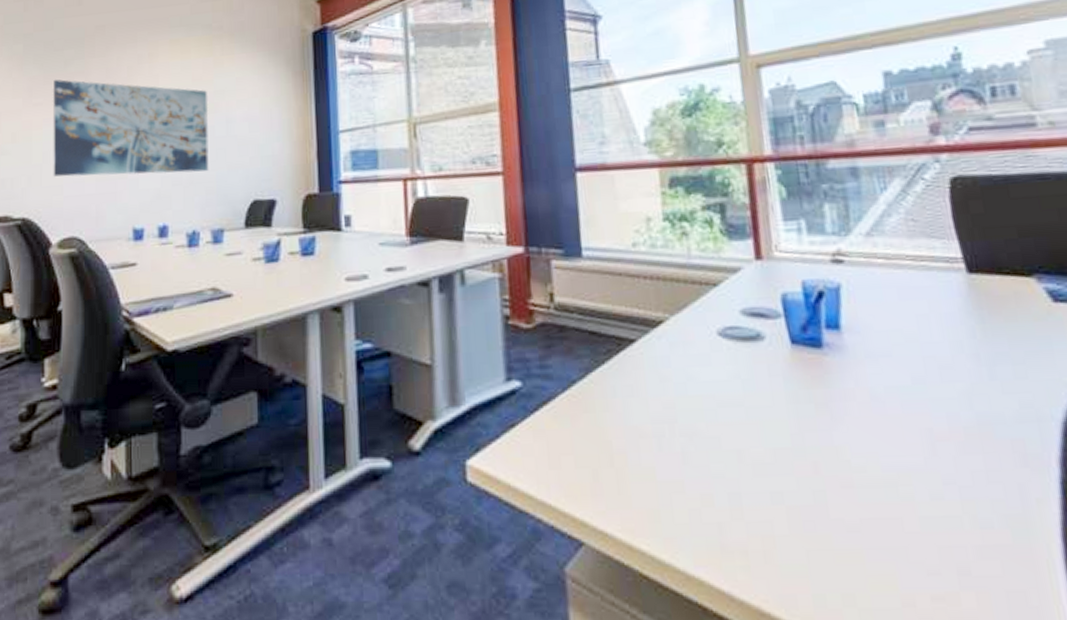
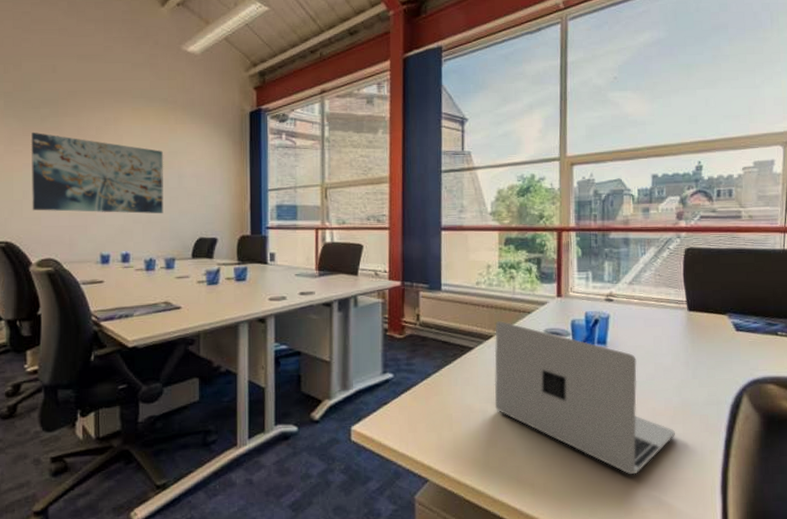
laptop: none [666,299,972,539] -> present [494,321,675,475]

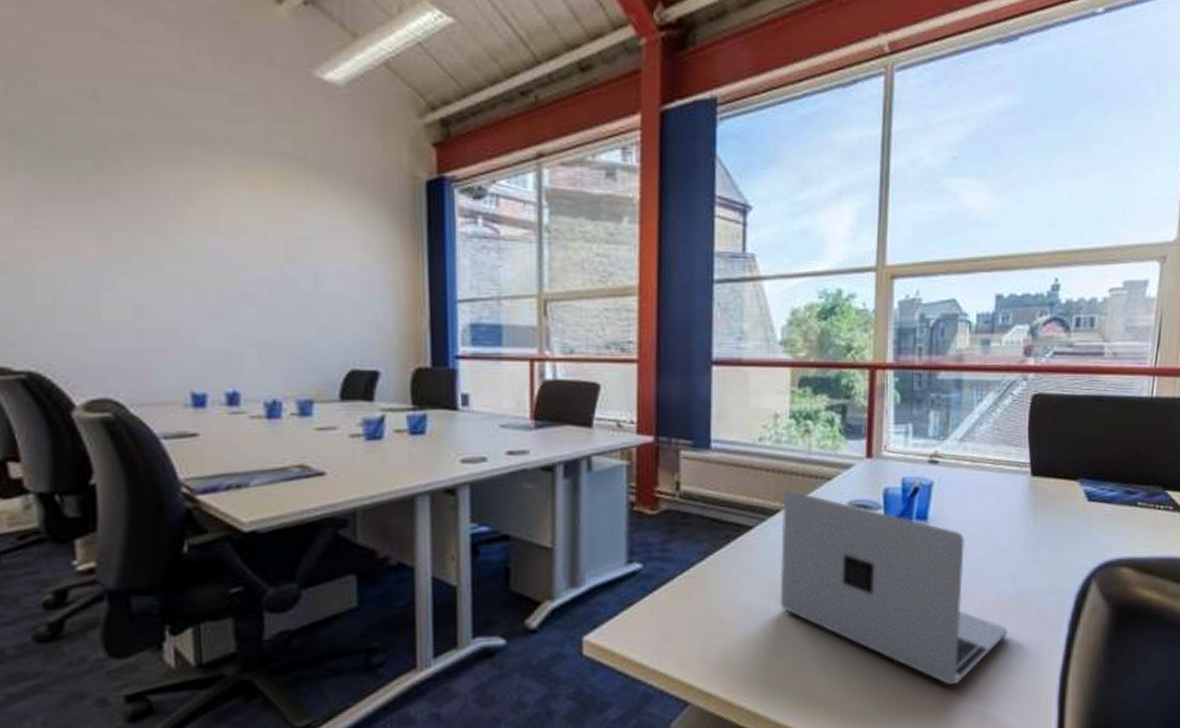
wall art: present [31,132,164,214] -> none [62,196,293,332]

